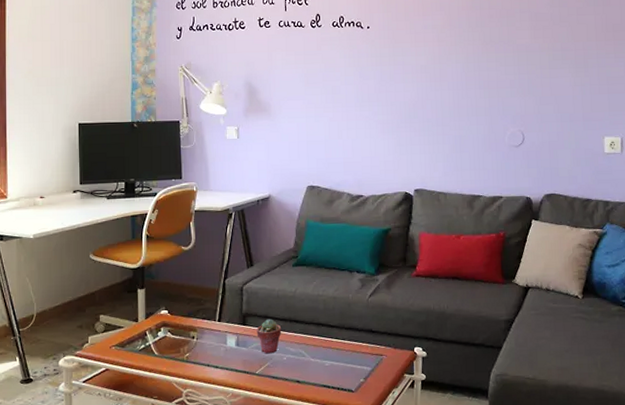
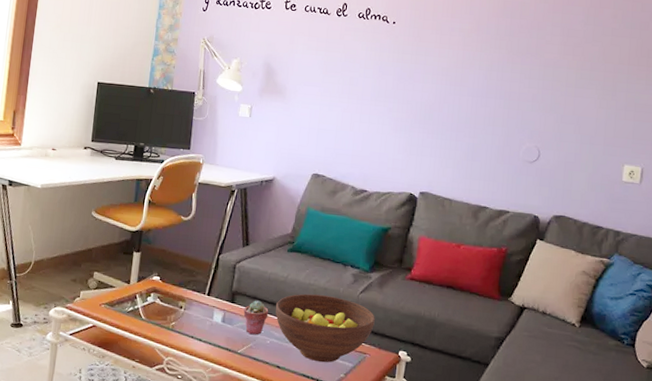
fruit bowl: none [287,304,387,371] -> present [275,293,375,363]

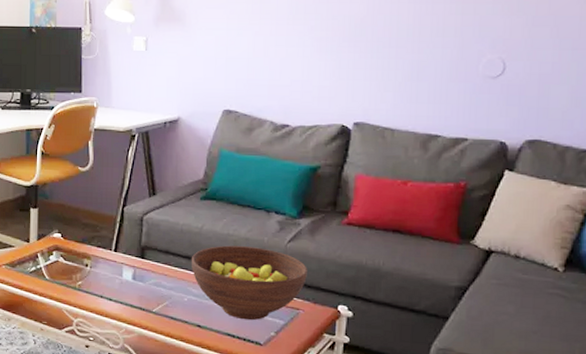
potted succulent: present [243,300,269,335] -> none [155,254,184,293]

